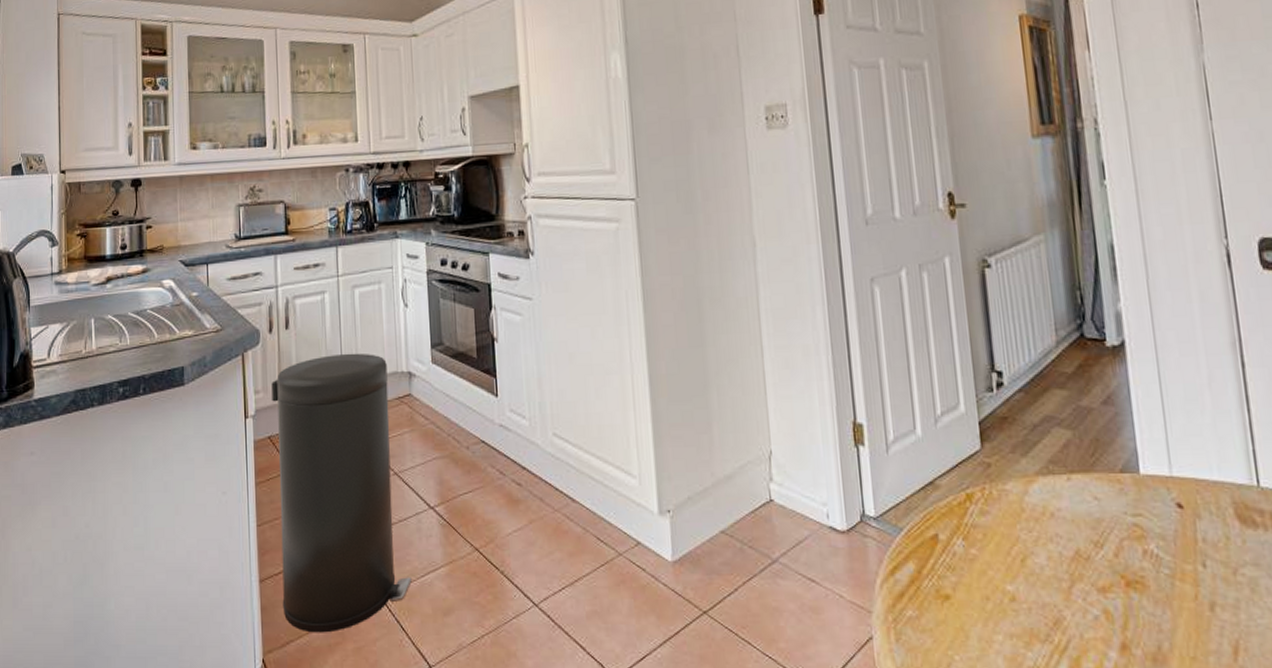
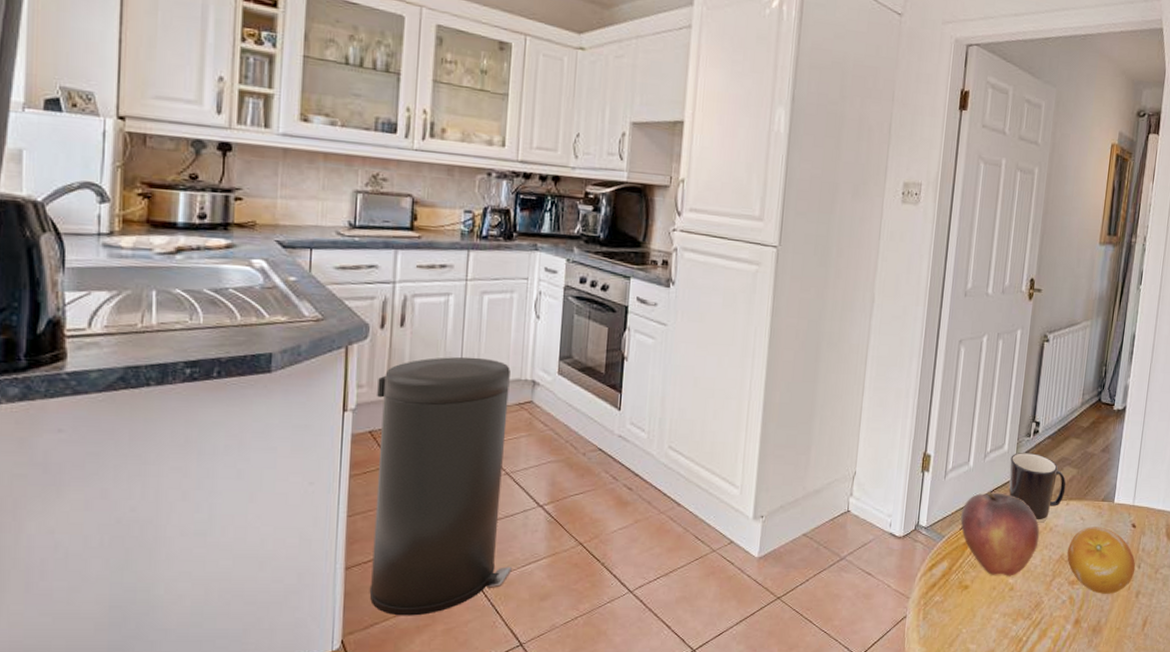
fruit: none [919,466,1039,582] -> present [960,491,1040,576]
mug: none [971,412,1062,507] -> present [1009,452,1067,523]
fruit: none [1084,509,1199,606] -> present [1067,526,1136,594]

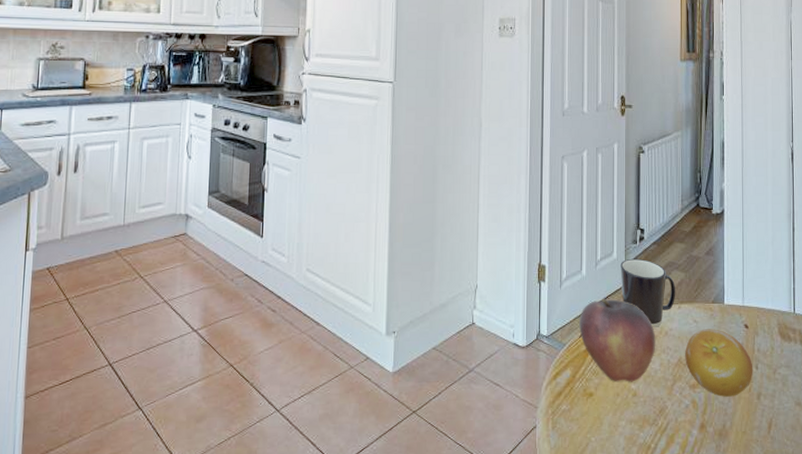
pedal bin: present [369,356,512,616] -> none [45,196,171,442]

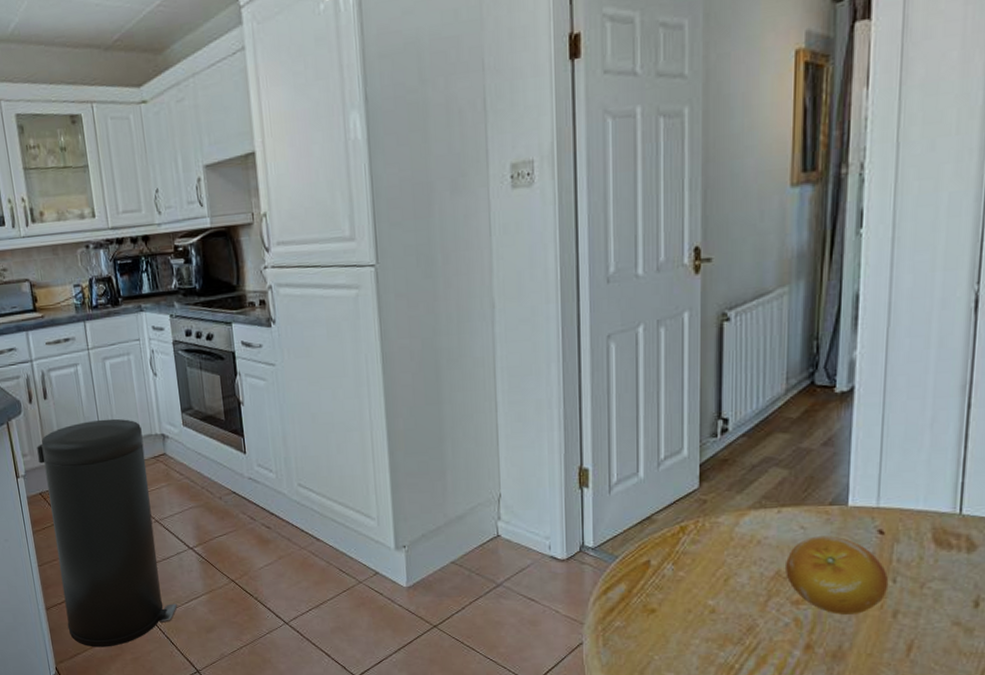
pedal bin: none [45,196,171,442] -> present [37,418,178,647]
fruit: present [579,298,656,382] -> none [636,503,744,598]
mug: present [620,258,676,327] -> none [693,455,775,536]

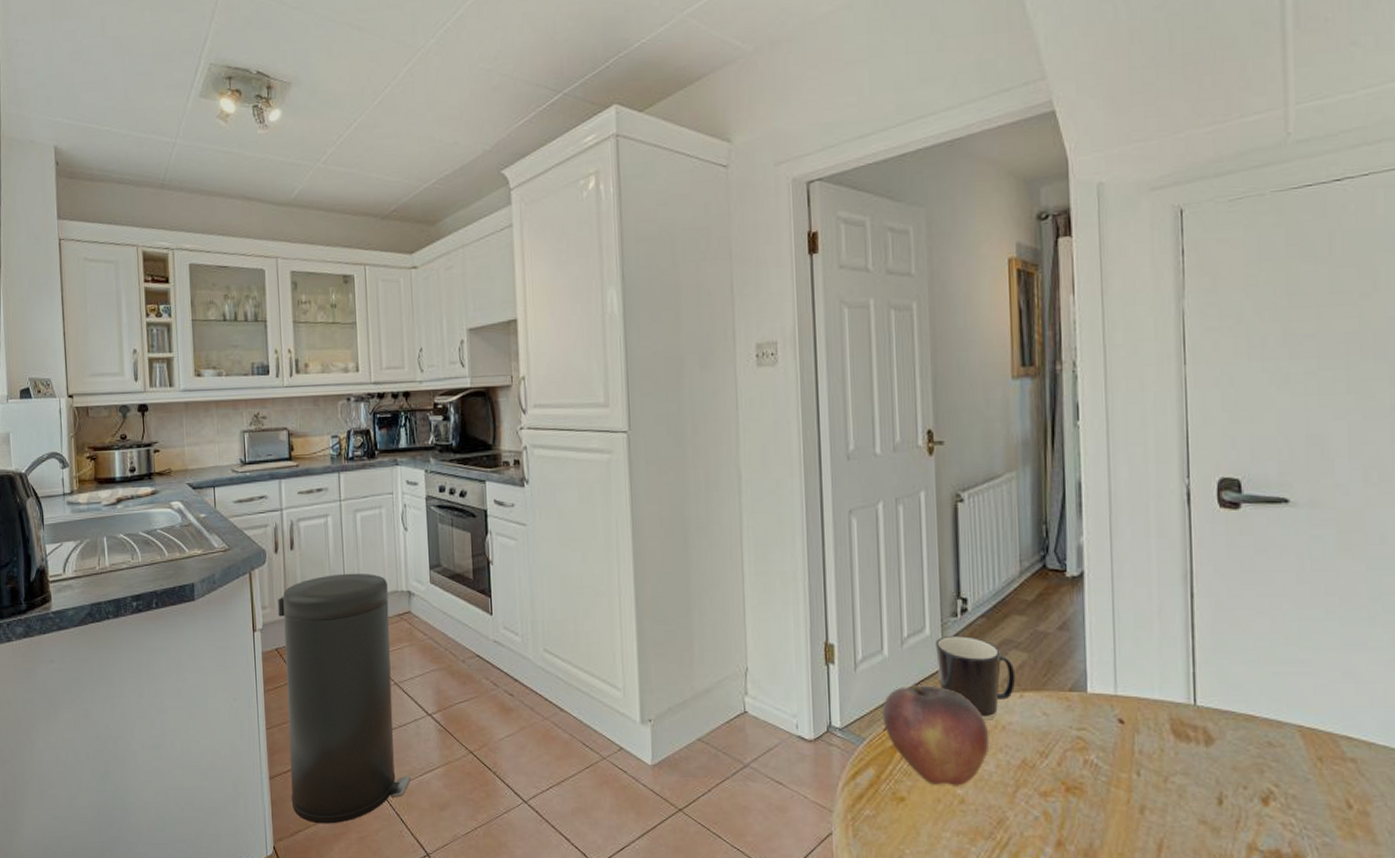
fruit: none [636,503,744,598] -> present [882,684,990,786]
mug: none [693,455,775,536] -> present [935,635,1016,720]
fruit: present [786,536,889,615] -> none [1031,723,1133,809]

